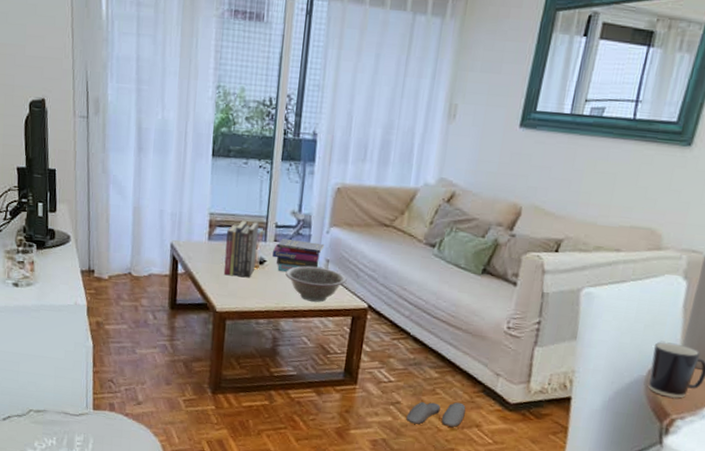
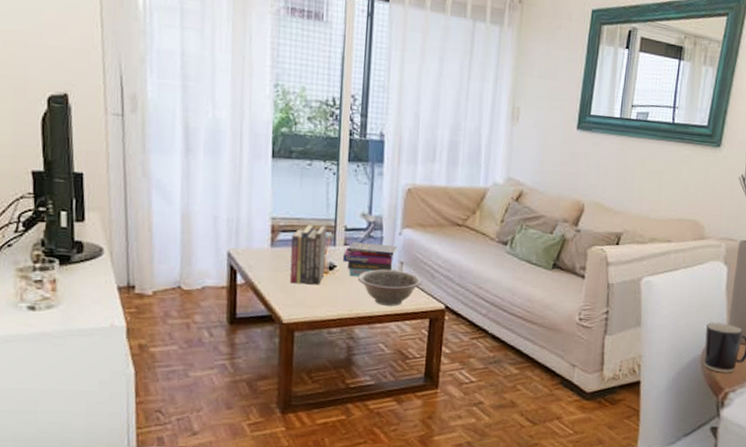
slippers: present [406,402,466,427] -> none [489,396,546,423]

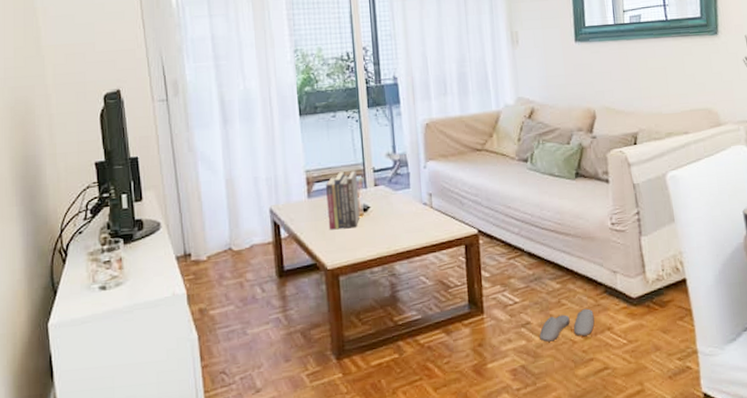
books: present [343,242,398,276] -> none [375,178,425,214]
decorative bowl: present [358,269,422,306] -> none [391,202,453,239]
slippers: none [489,396,546,423] -> present [539,308,595,342]

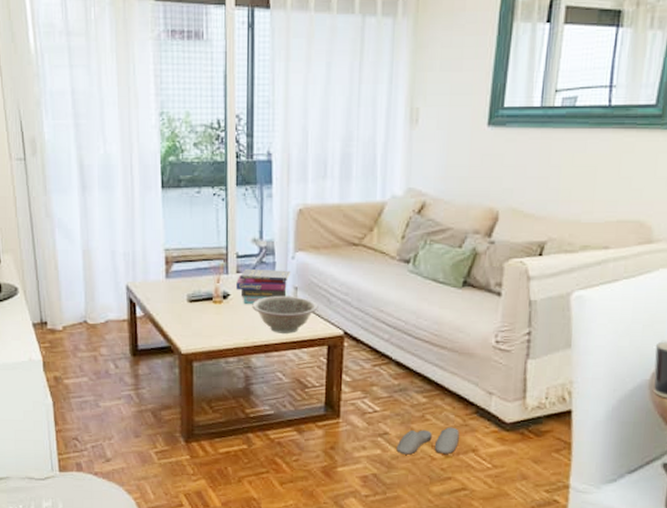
books: present [326,171,360,230] -> none [185,254,220,315]
books: none [375,178,425,214] -> present [236,269,291,304]
decorative bowl: none [391,202,453,239] -> present [252,295,319,334]

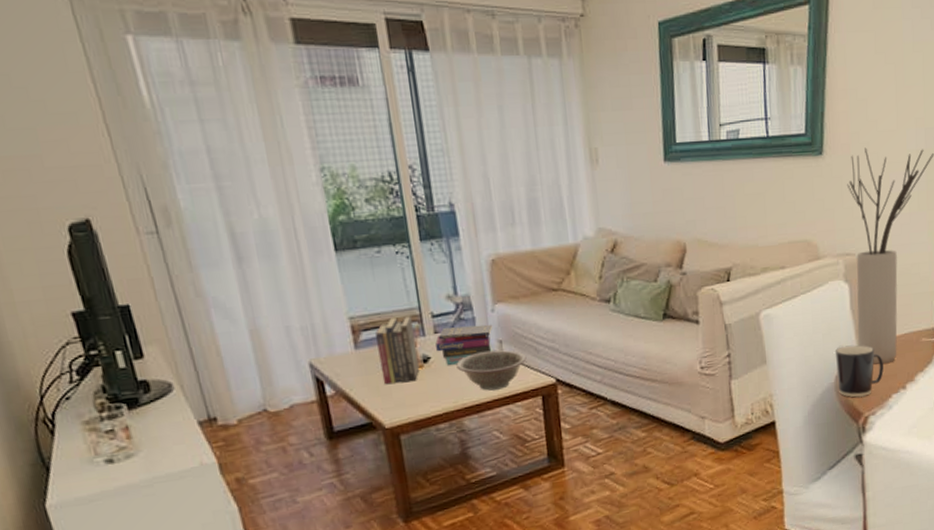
books: none [185,254,220,315] -> present [375,316,420,385]
slippers: present [396,427,459,455] -> none [624,456,681,491]

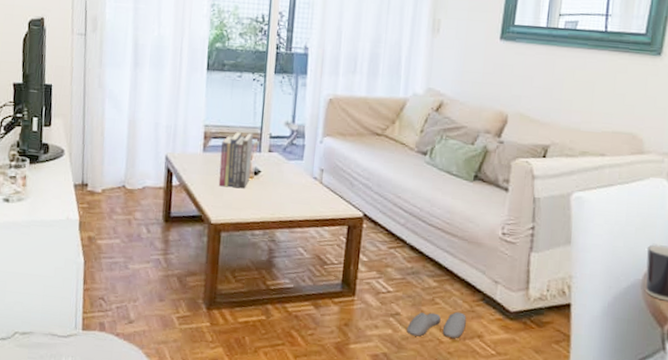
books: present [435,324,495,365] -> none [267,149,319,182]
decorative bowl: present [456,350,527,391] -> none [280,175,342,212]
slippers: none [624,456,681,491] -> present [407,311,466,338]

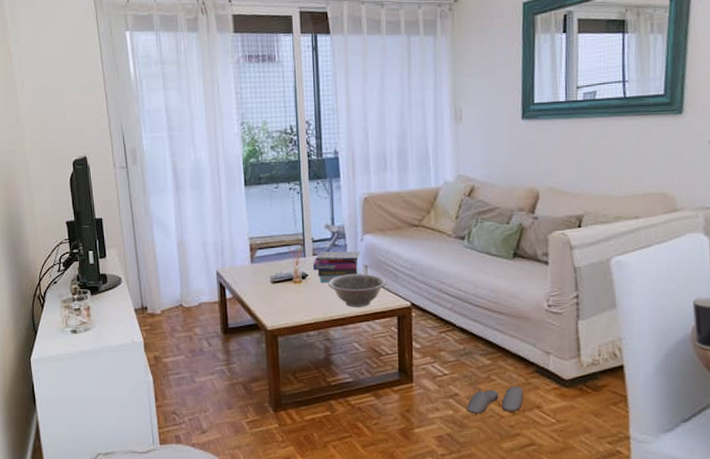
books: present [218,132,254,189] -> none [268,240,299,294]
books: none [267,149,319,182] -> present [313,251,361,282]
decorative bowl: none [280,175,342,212] -> present [328,273,387,307]

